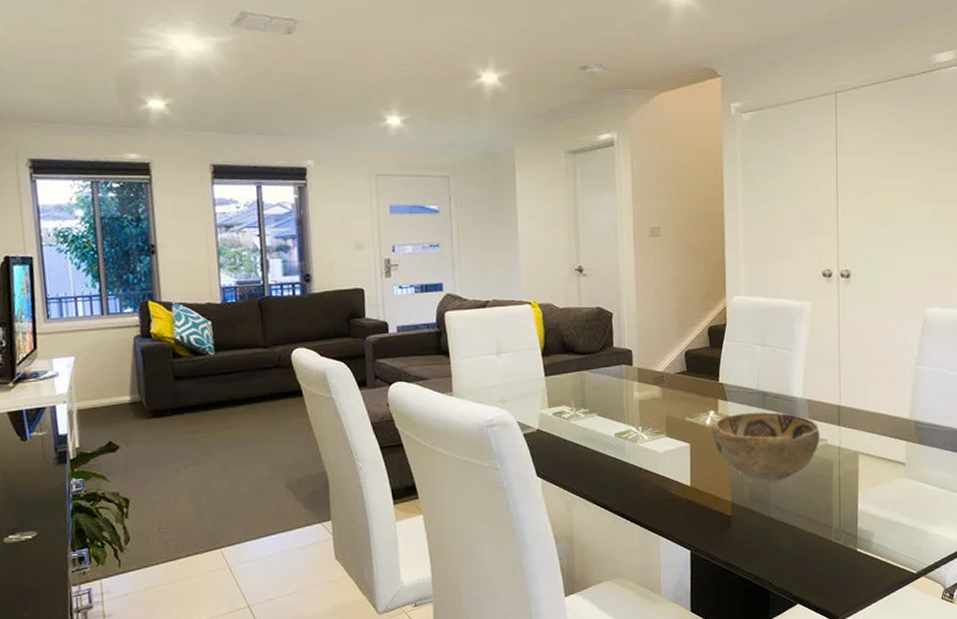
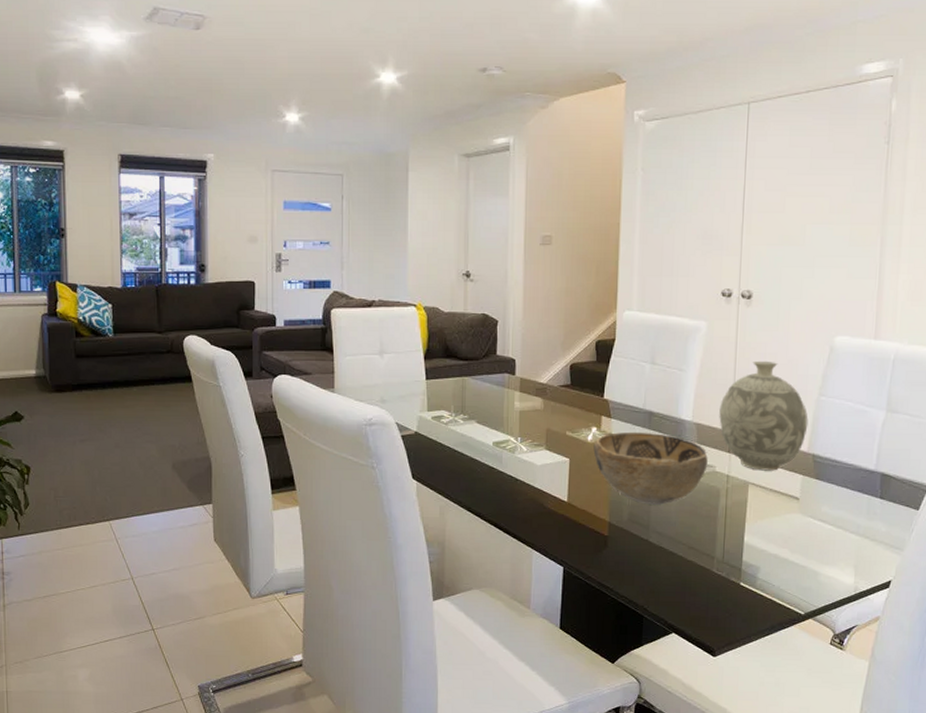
decorative vase: none [827,335,909,440] -> present [719,360,809,471]

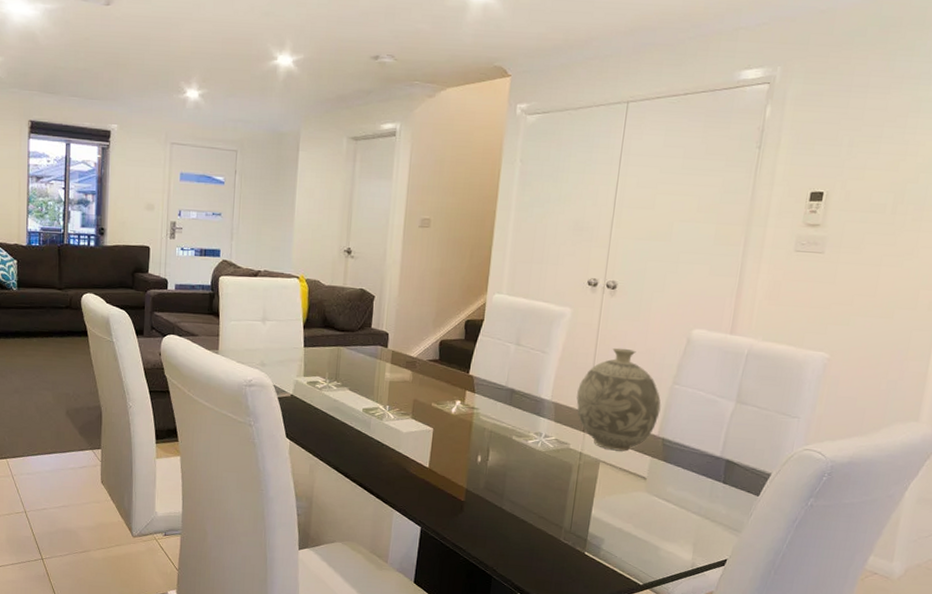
decorative bowl: present [593,431,708,505] -> none [456,406,563,476]

